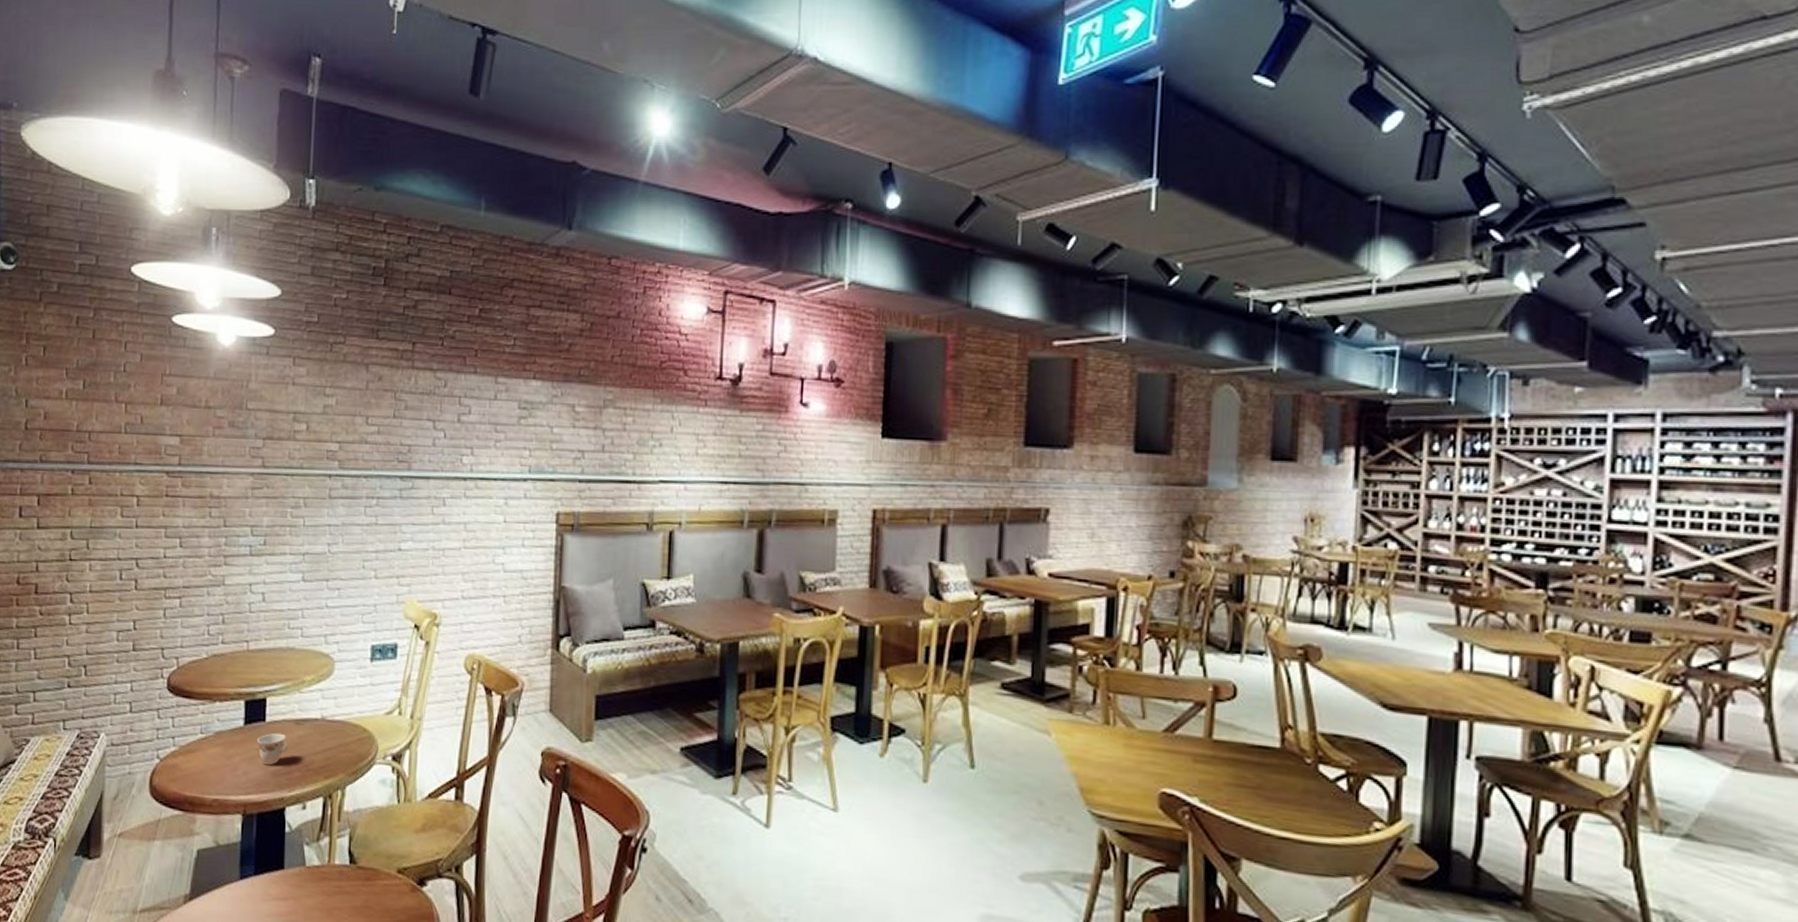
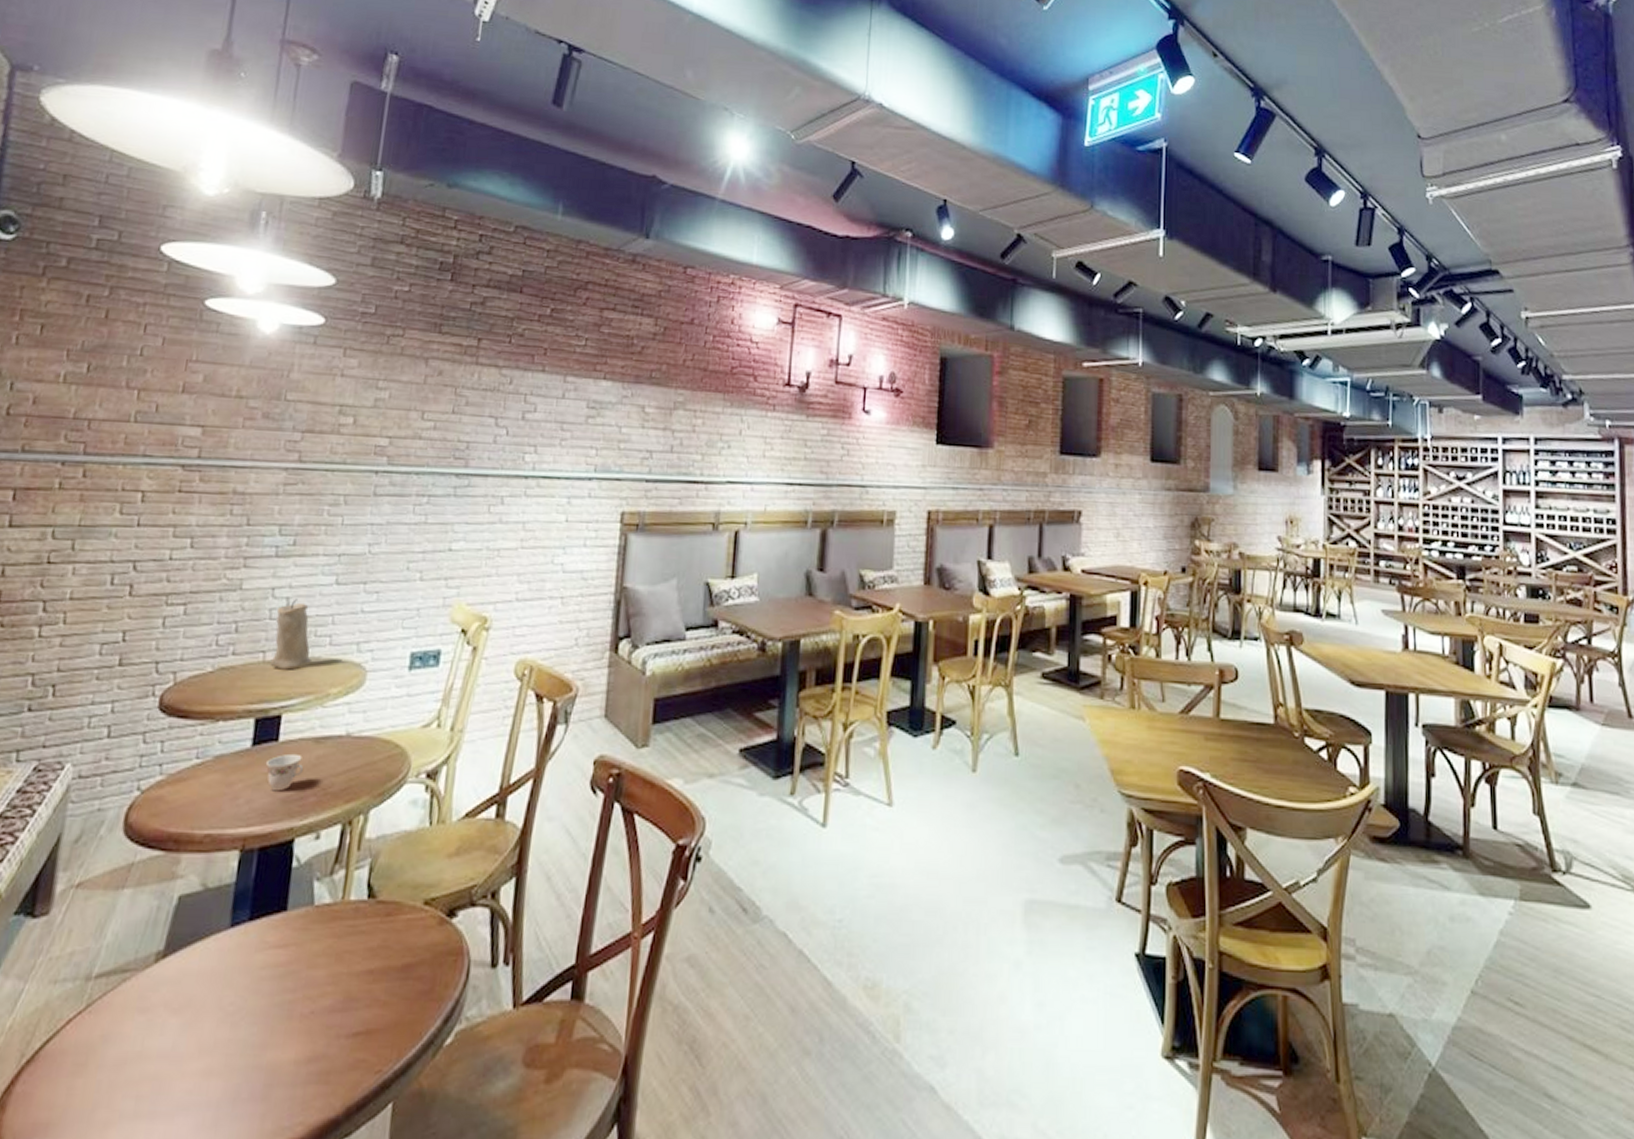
candle: none [253,594,288,658] -> present [270,599,313,670]

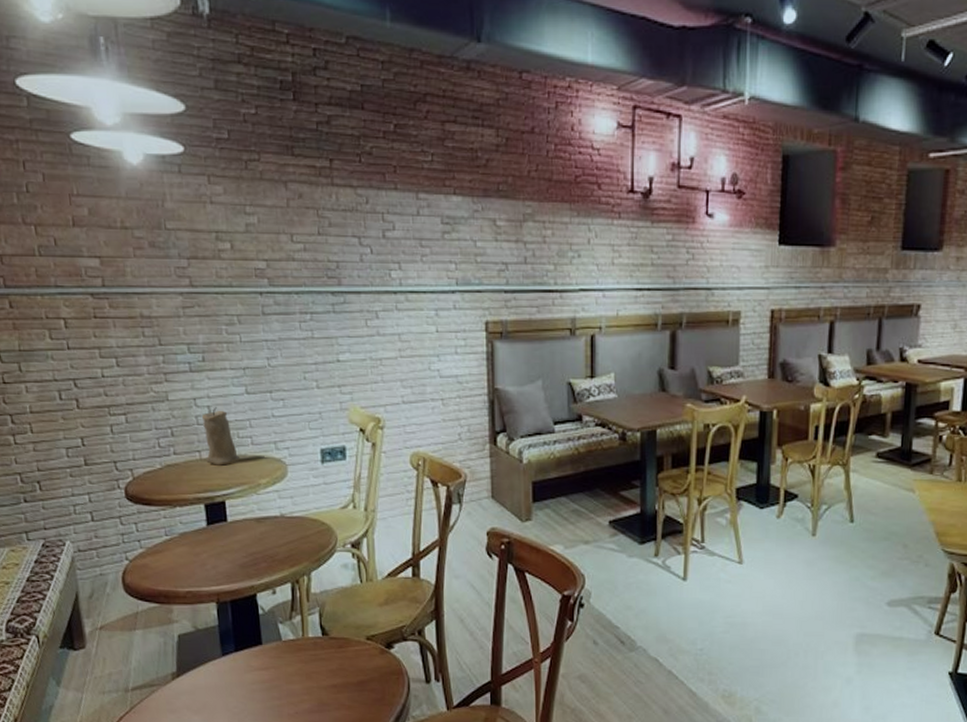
teacup: present [265,753,304,792] -> none [220,530,252,559]

